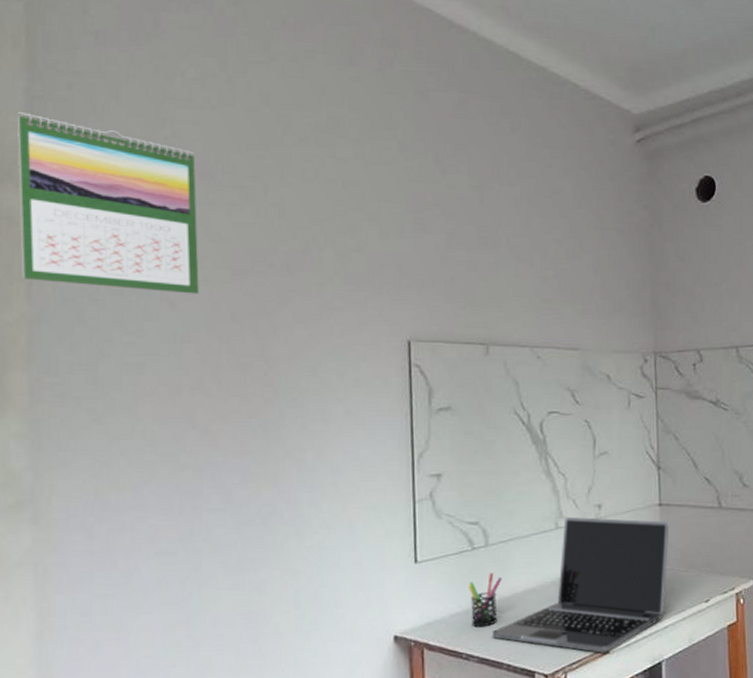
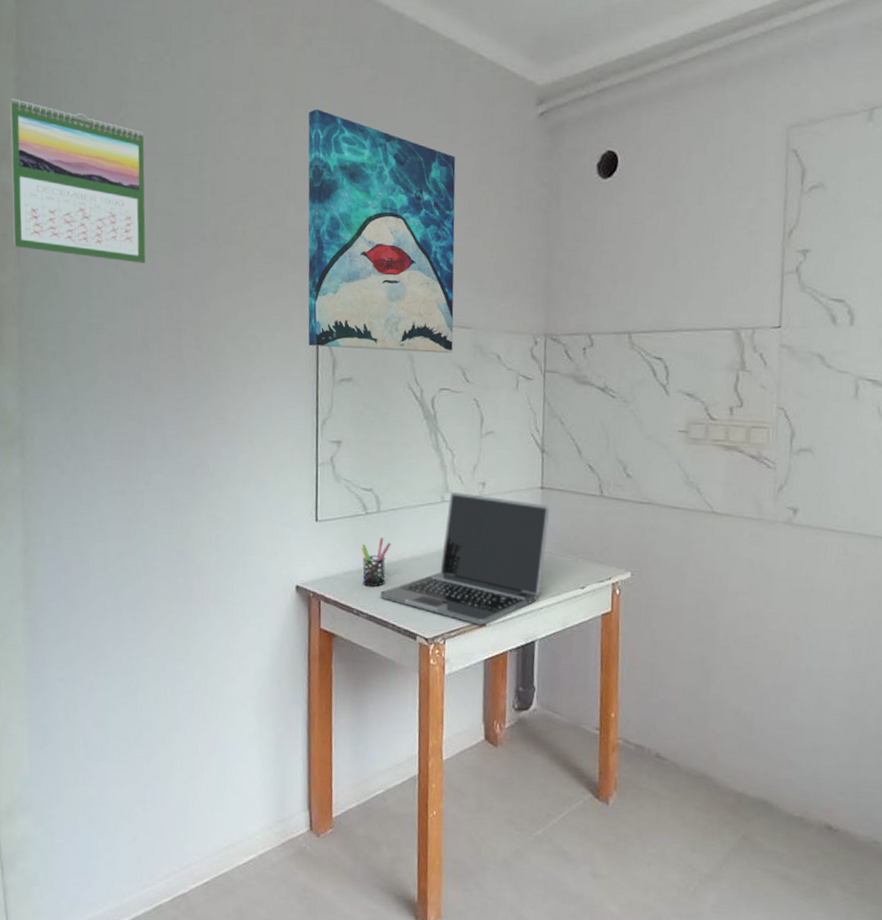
wall art: none [391,131,560,376] -> present [308,108,456,354]

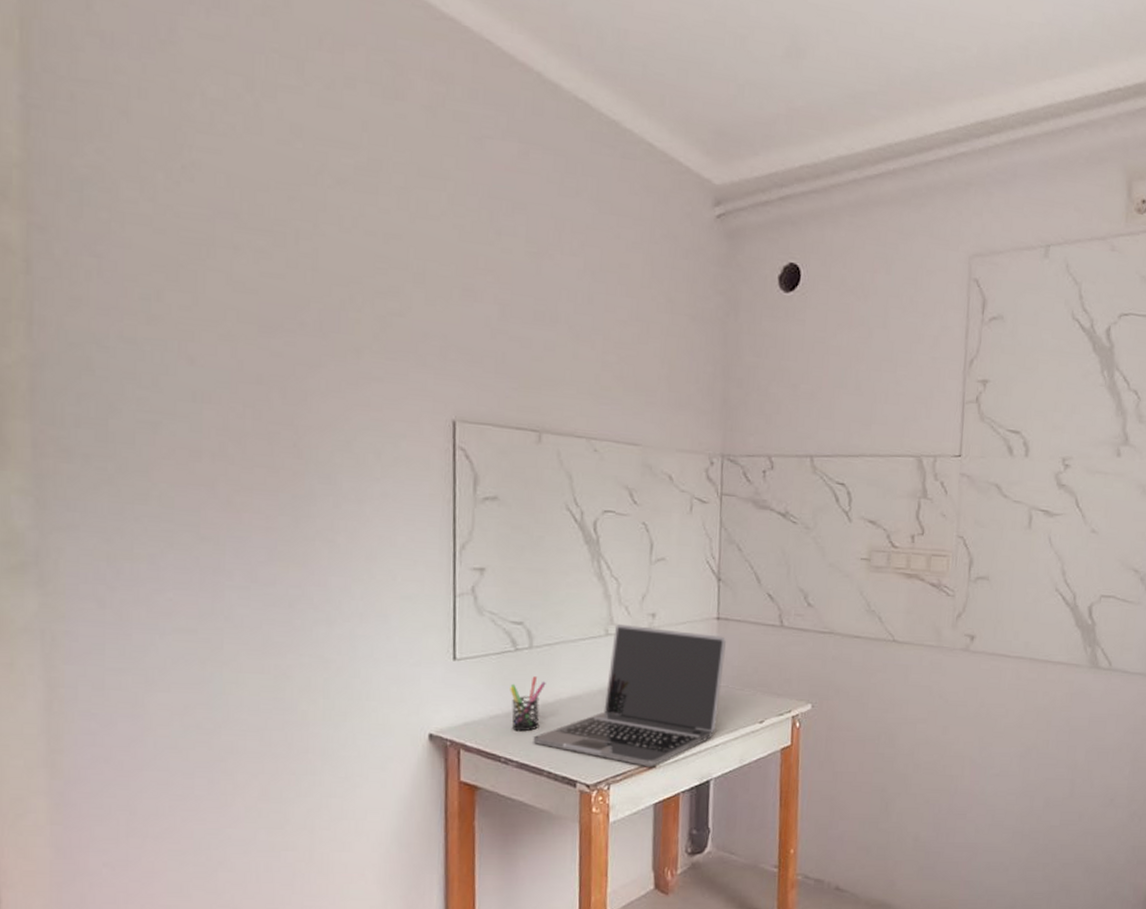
calendar: present [10,99,146,264] -> none [11,122,221,350]
wall art: present [308,108,456,354] -> none [440,181,622,472]

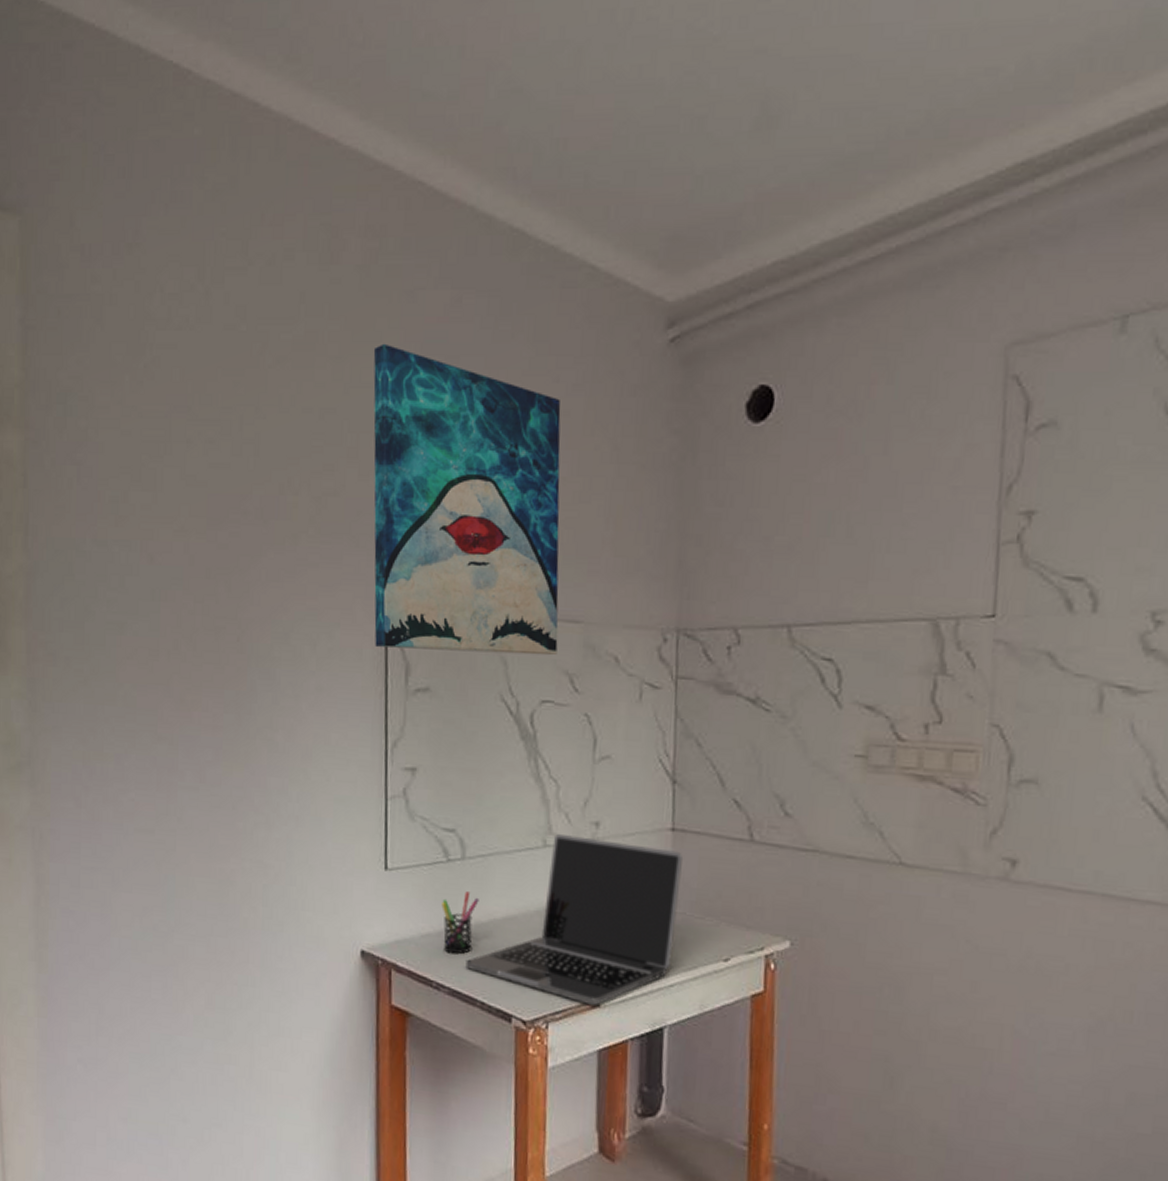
wall art: none [440,181,622,472] -> present [373,343,561,656]

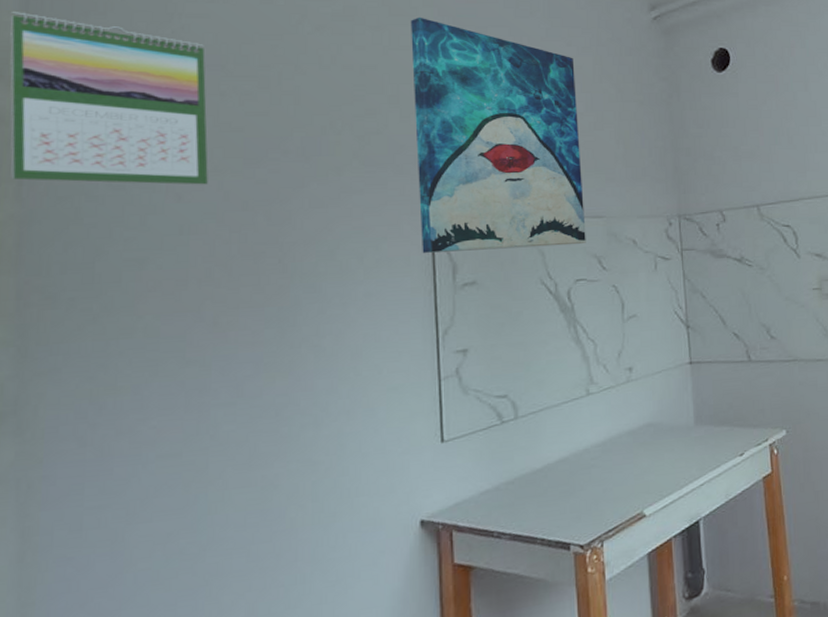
calendar: none [13,345,176,546] -> present [10,12,208,185]
pen holder: present [441,891,479,954] -> none [498,445,533,503]
laptop: present [465,833,682,1005] -> none [524,379,701,517]

